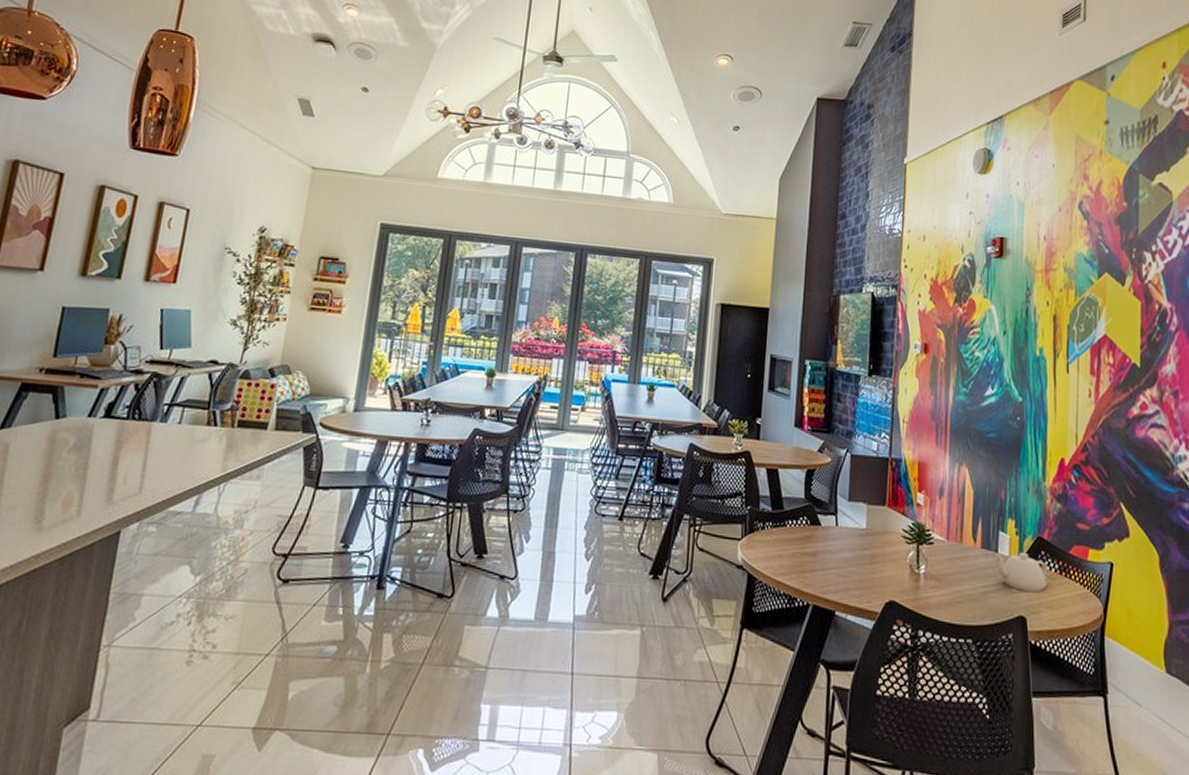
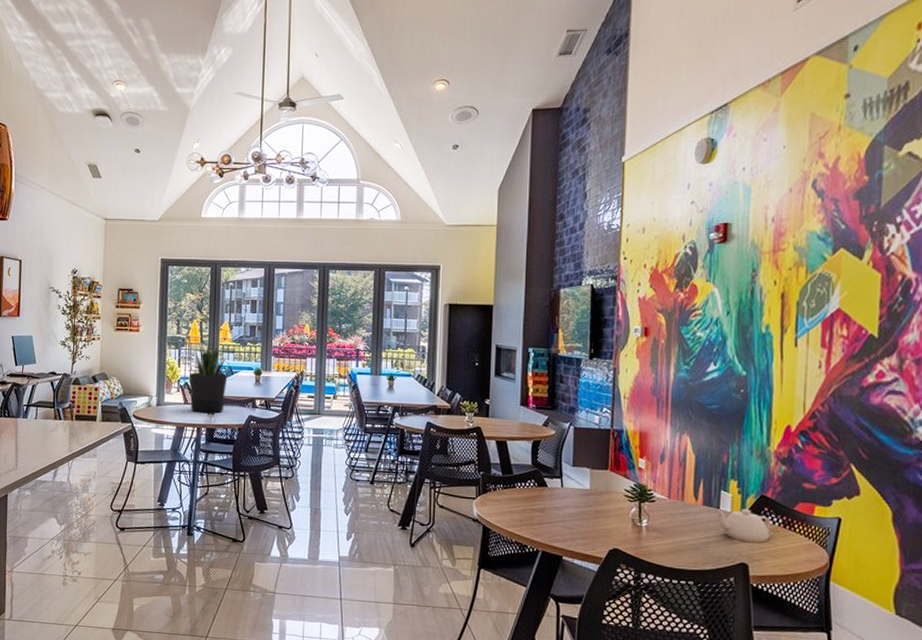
planter: none [399,329,454,425] -> present [189,341,228,414]

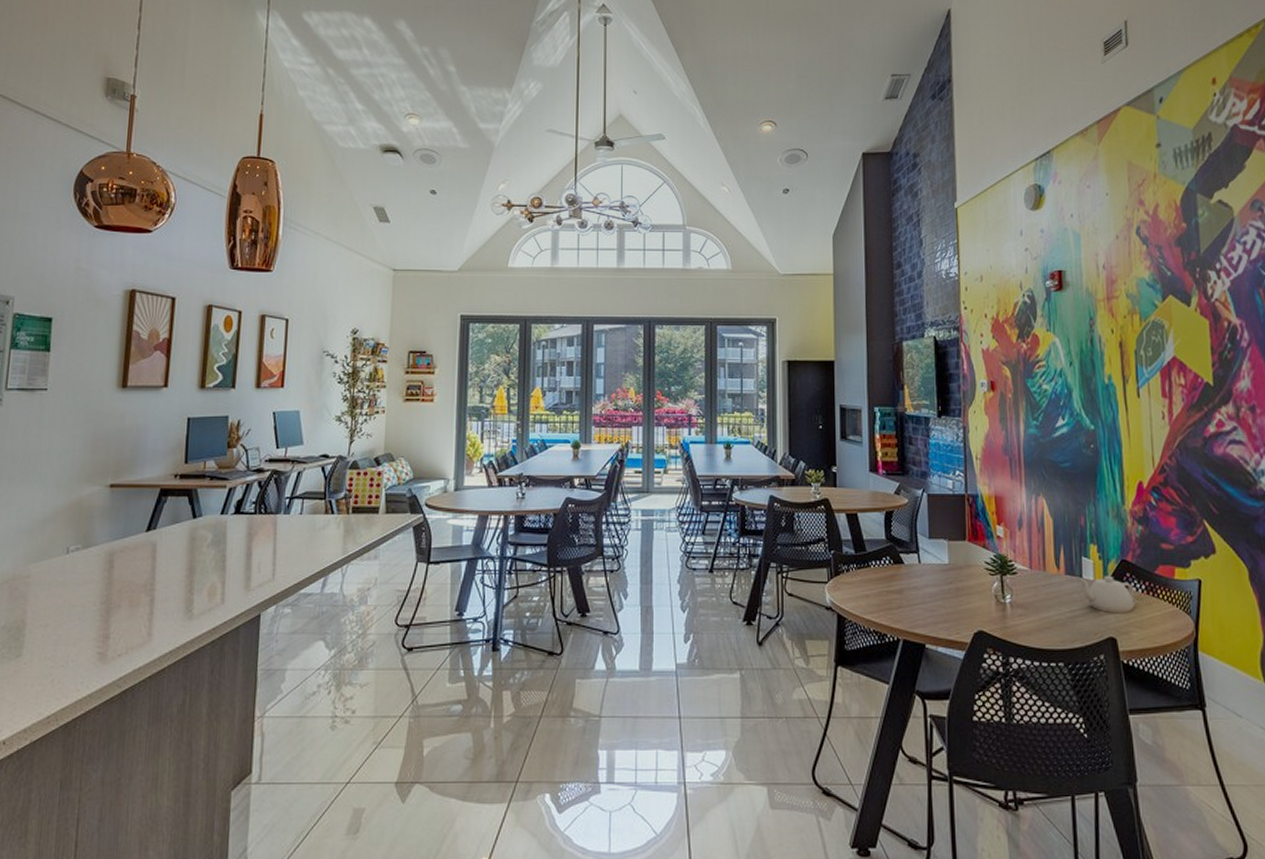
planter: present [189,341,228,414] -> none [494,410,541,497]

